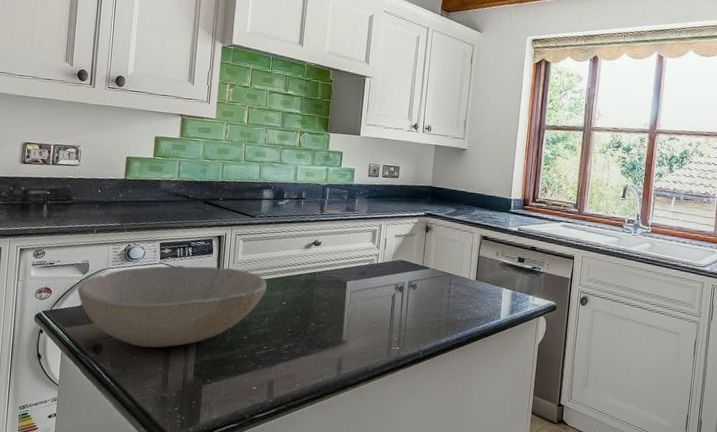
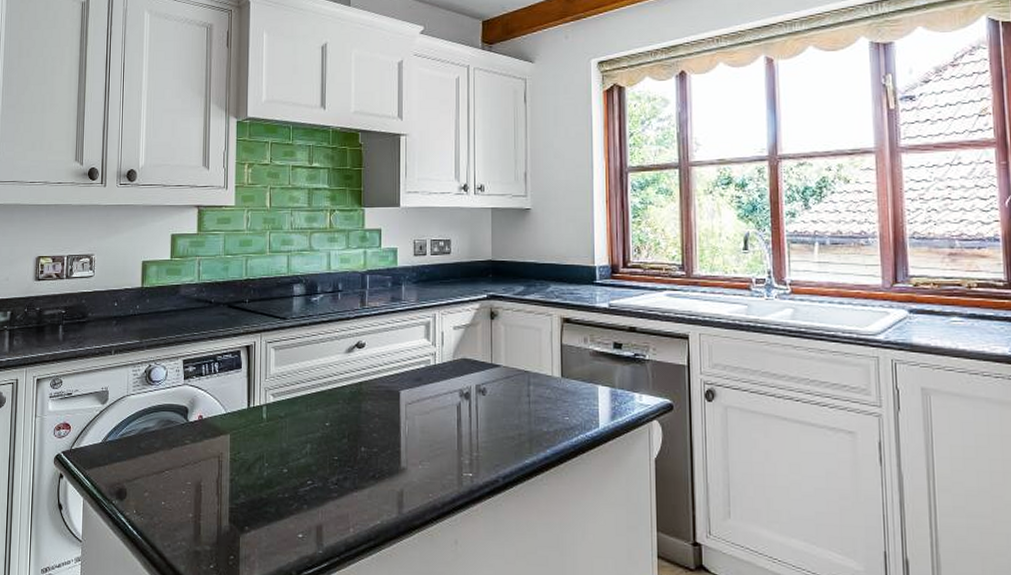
bowl: present [77,265,267,348] -> none [98,384,306,490]

